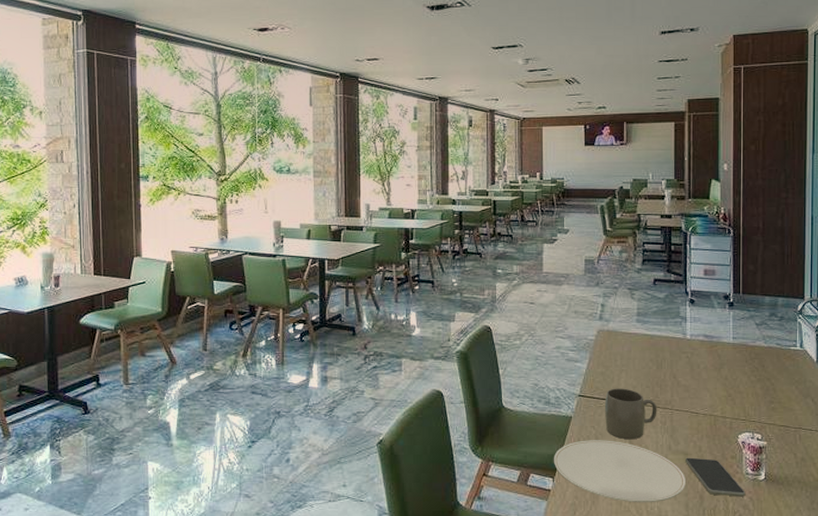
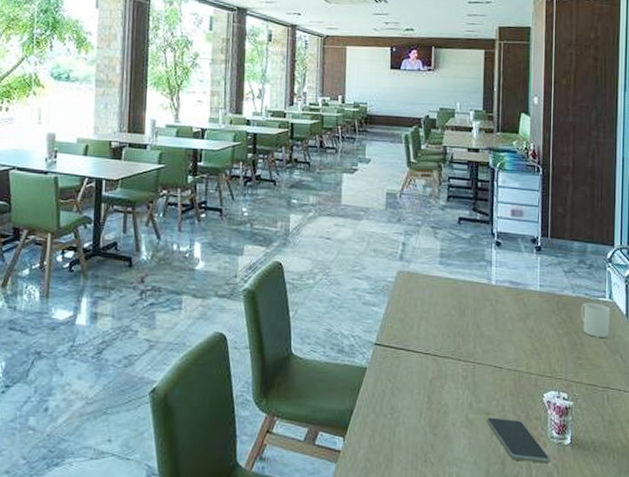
plate: present [553,440,685,503] -> none [344,395,487,468]
mug: present [604,388,657,440] -> none [401,337,459,396]
cup: none [772,352,802,383] -> present [580,303,611,337]

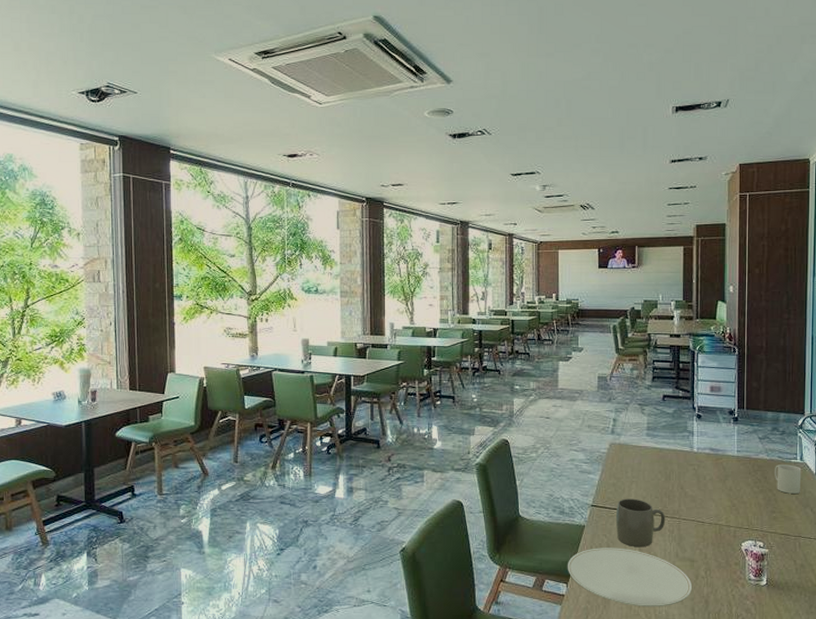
plate: none [344,395,487,468] -> present [567,548,692,607]
mug: none [401,337,459,396] -> present [615,498,666,548]
mobile phone: present [486,417,550,463] -> none [691,564,748,601]

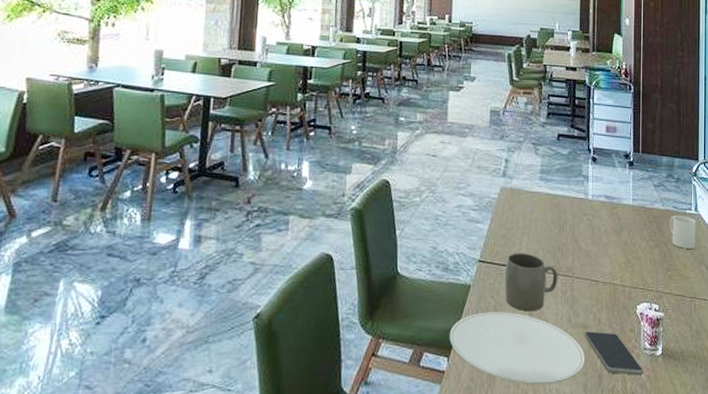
mobile phone: none [691,564,748,601] -> present [584,331,644,375]

